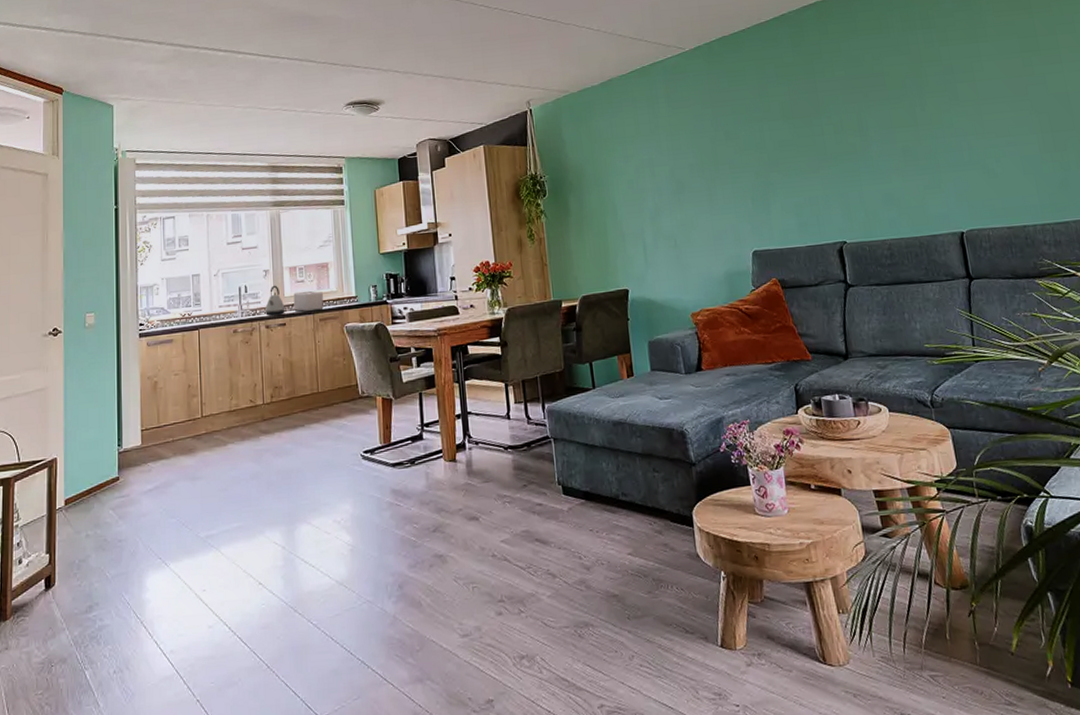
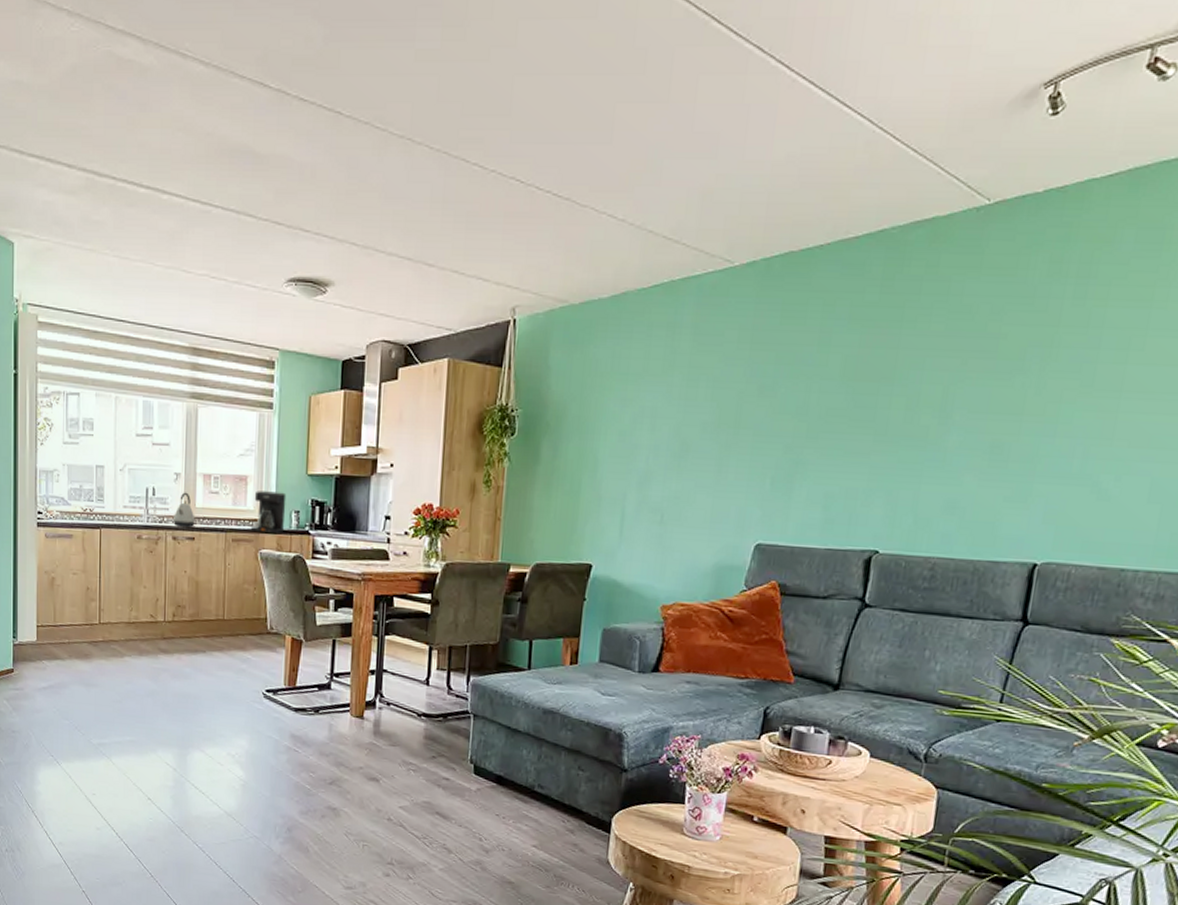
toaster: present [293,290,324,314] -> none [205,504,238,531]
coffee maker: none [335,271,366,310] -> present [250,491,287,534]

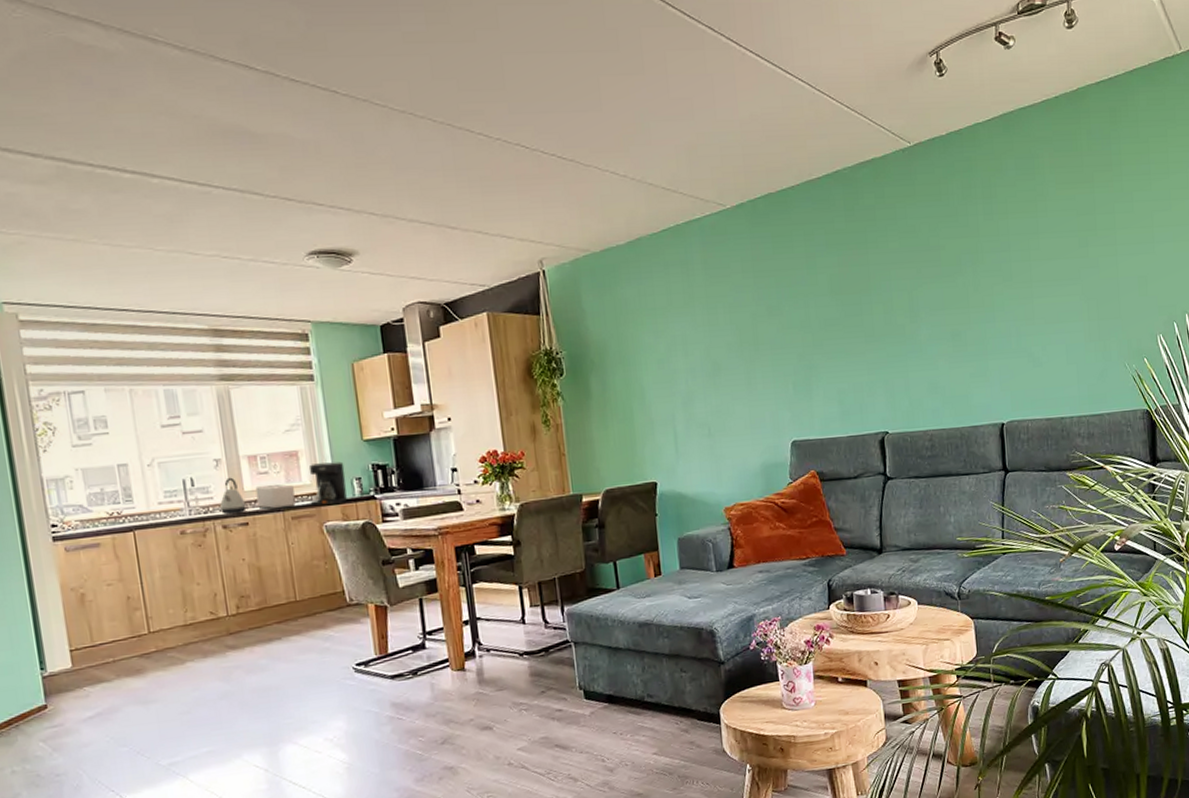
toaster: none [205,504,238,531] -> present [255,483,296,511]

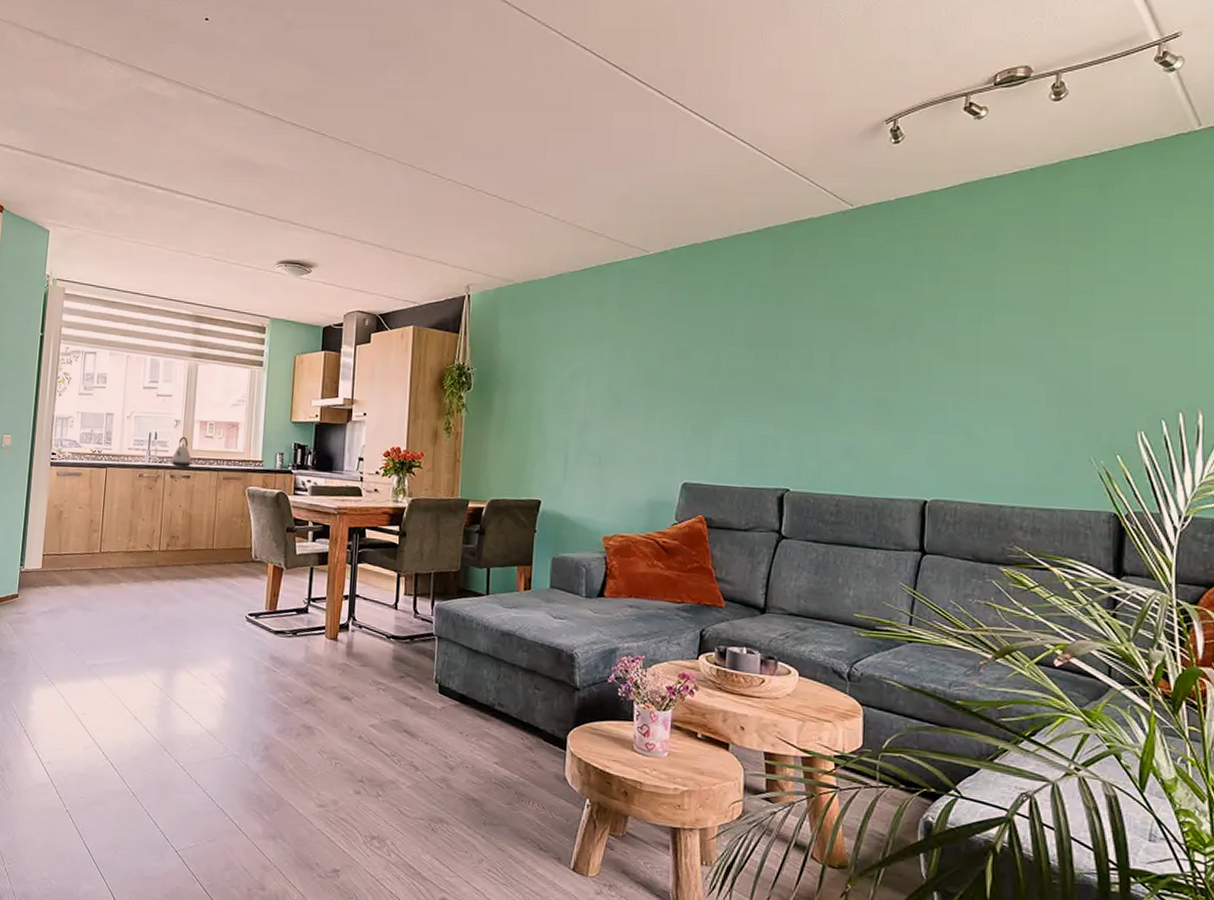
toaster: present [255,483,296,511] -> none [199,446,230,471]
coffee maker: present [308,461,349,506] -> none [239,435,273,473]

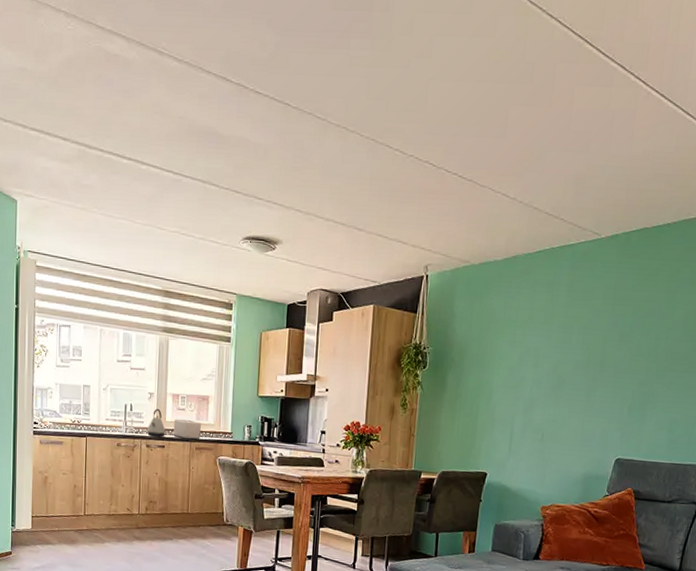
toaster: none [199,446,230,471] -> present [173,418,201,441]

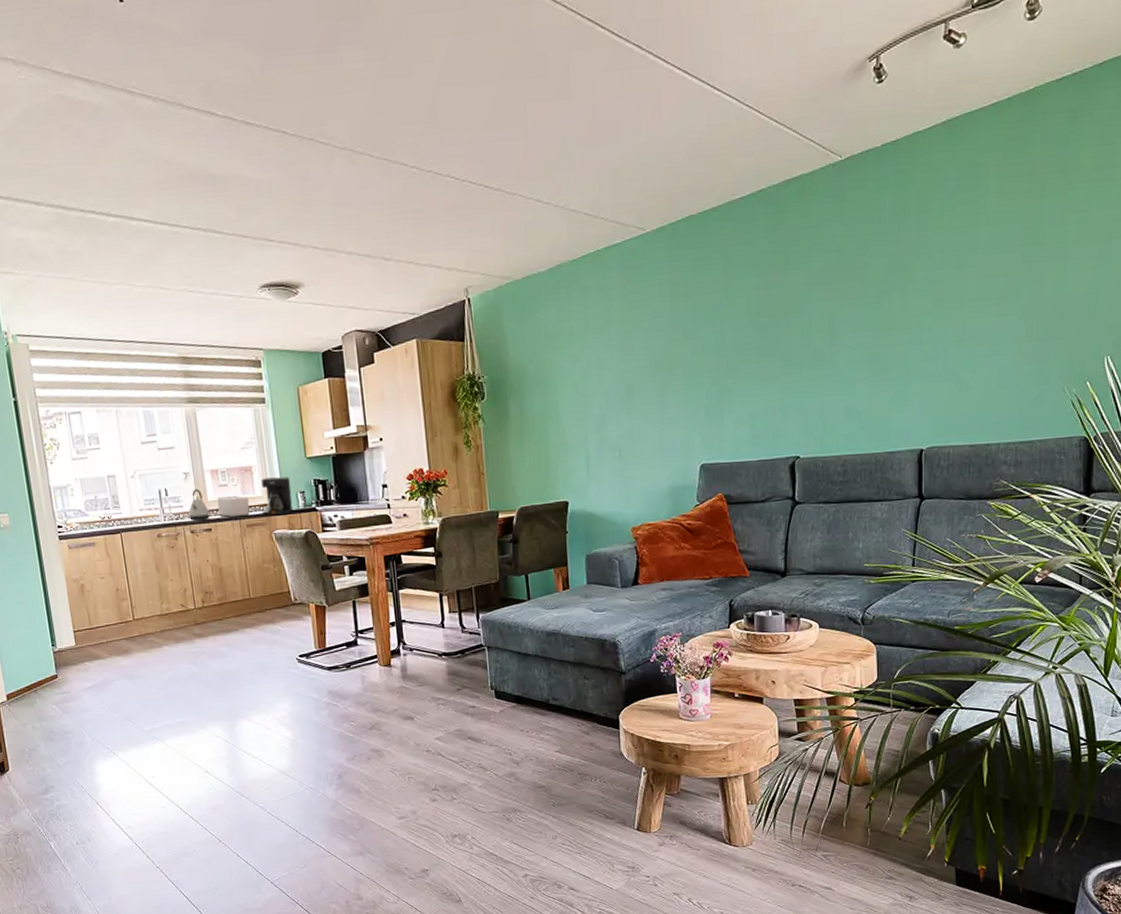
coffee maker: none [210,408,241,444] -> present [260,476,294,516]

